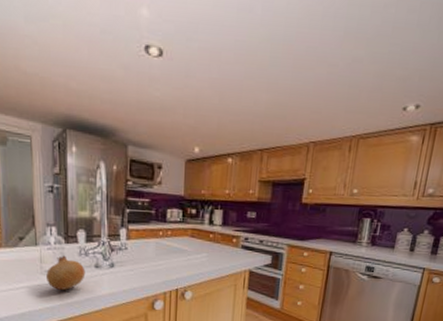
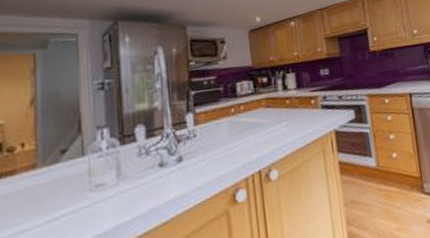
fruit: present [46,255,86,290] -> none [97,160,148,207]

